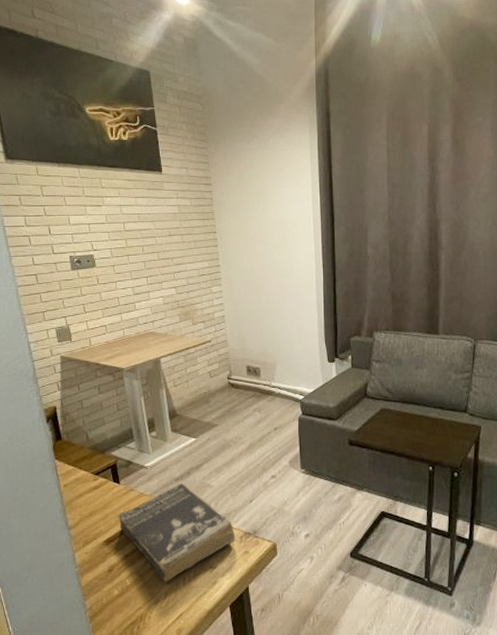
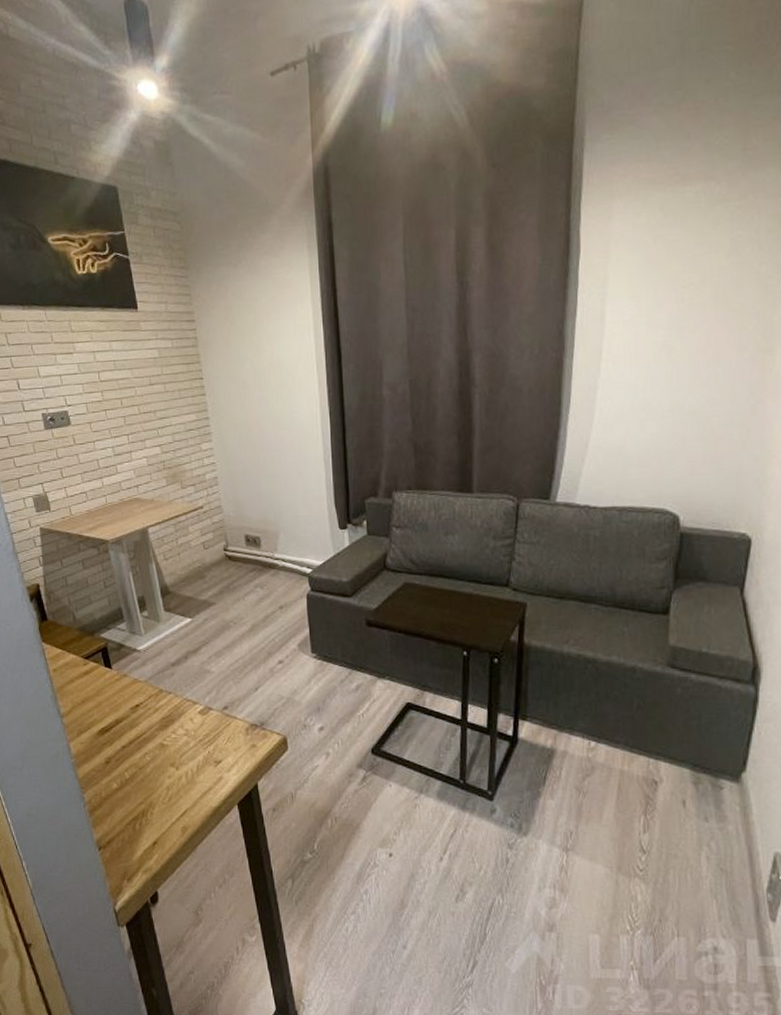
book: present [117,483,236,582] -> none [111,669,241,776]

